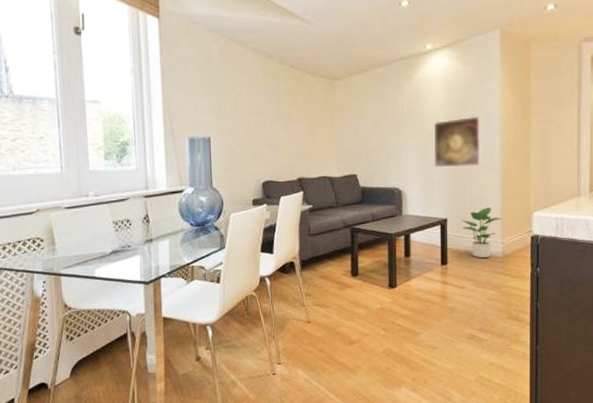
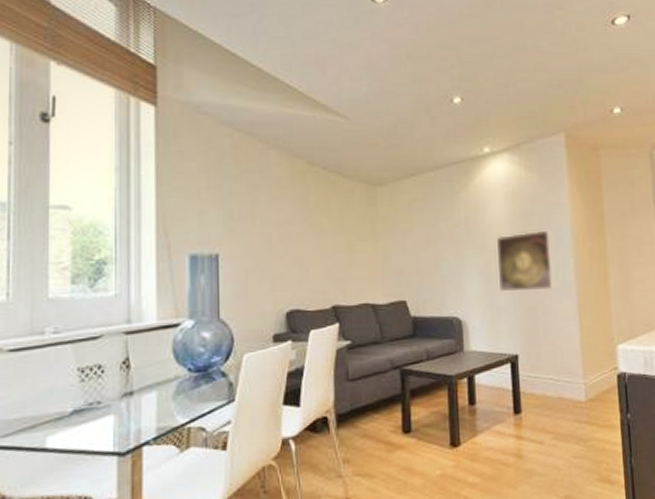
potted plant: present [461,207,502,259] -> none [534,340,583,404]

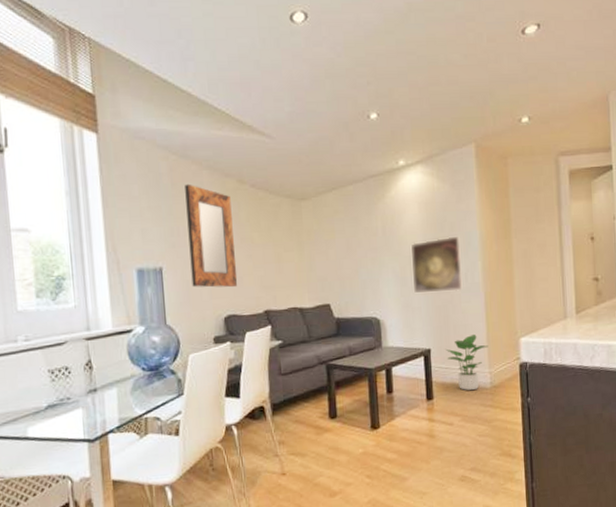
home mirror: none [249,163,303,279] -> present [185,184,238,288]
potted plant: none [534,340,583,404] -> present [445,335,488,391]

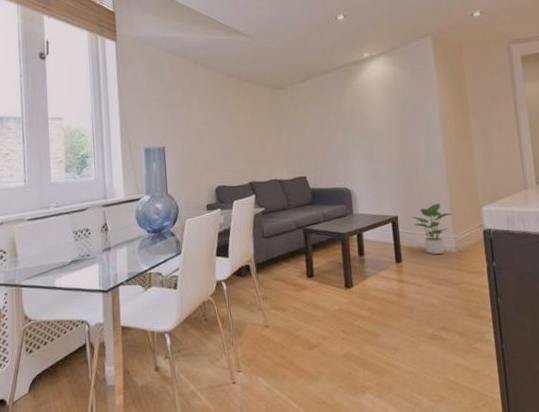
home mirror: present [185,184,238,288] -> none [184,78,227,163]
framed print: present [411,236,463,293] -> none [377,116,426,166]

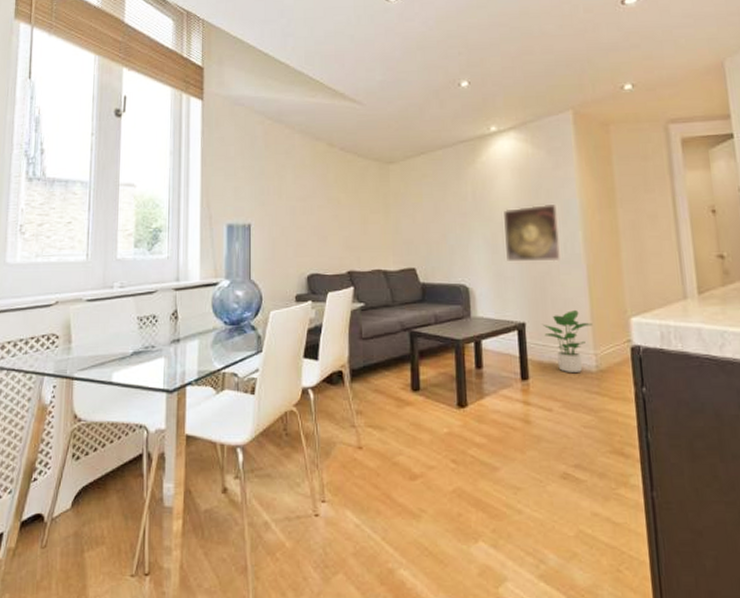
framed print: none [377,116,426,166] -> present [504,203,562,262]

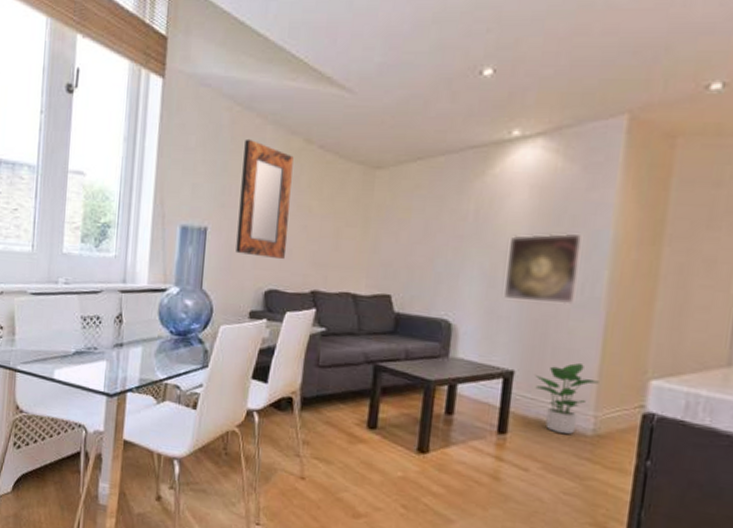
home mirror: none [277,146,323,247] -> present [236,138,294,260]

